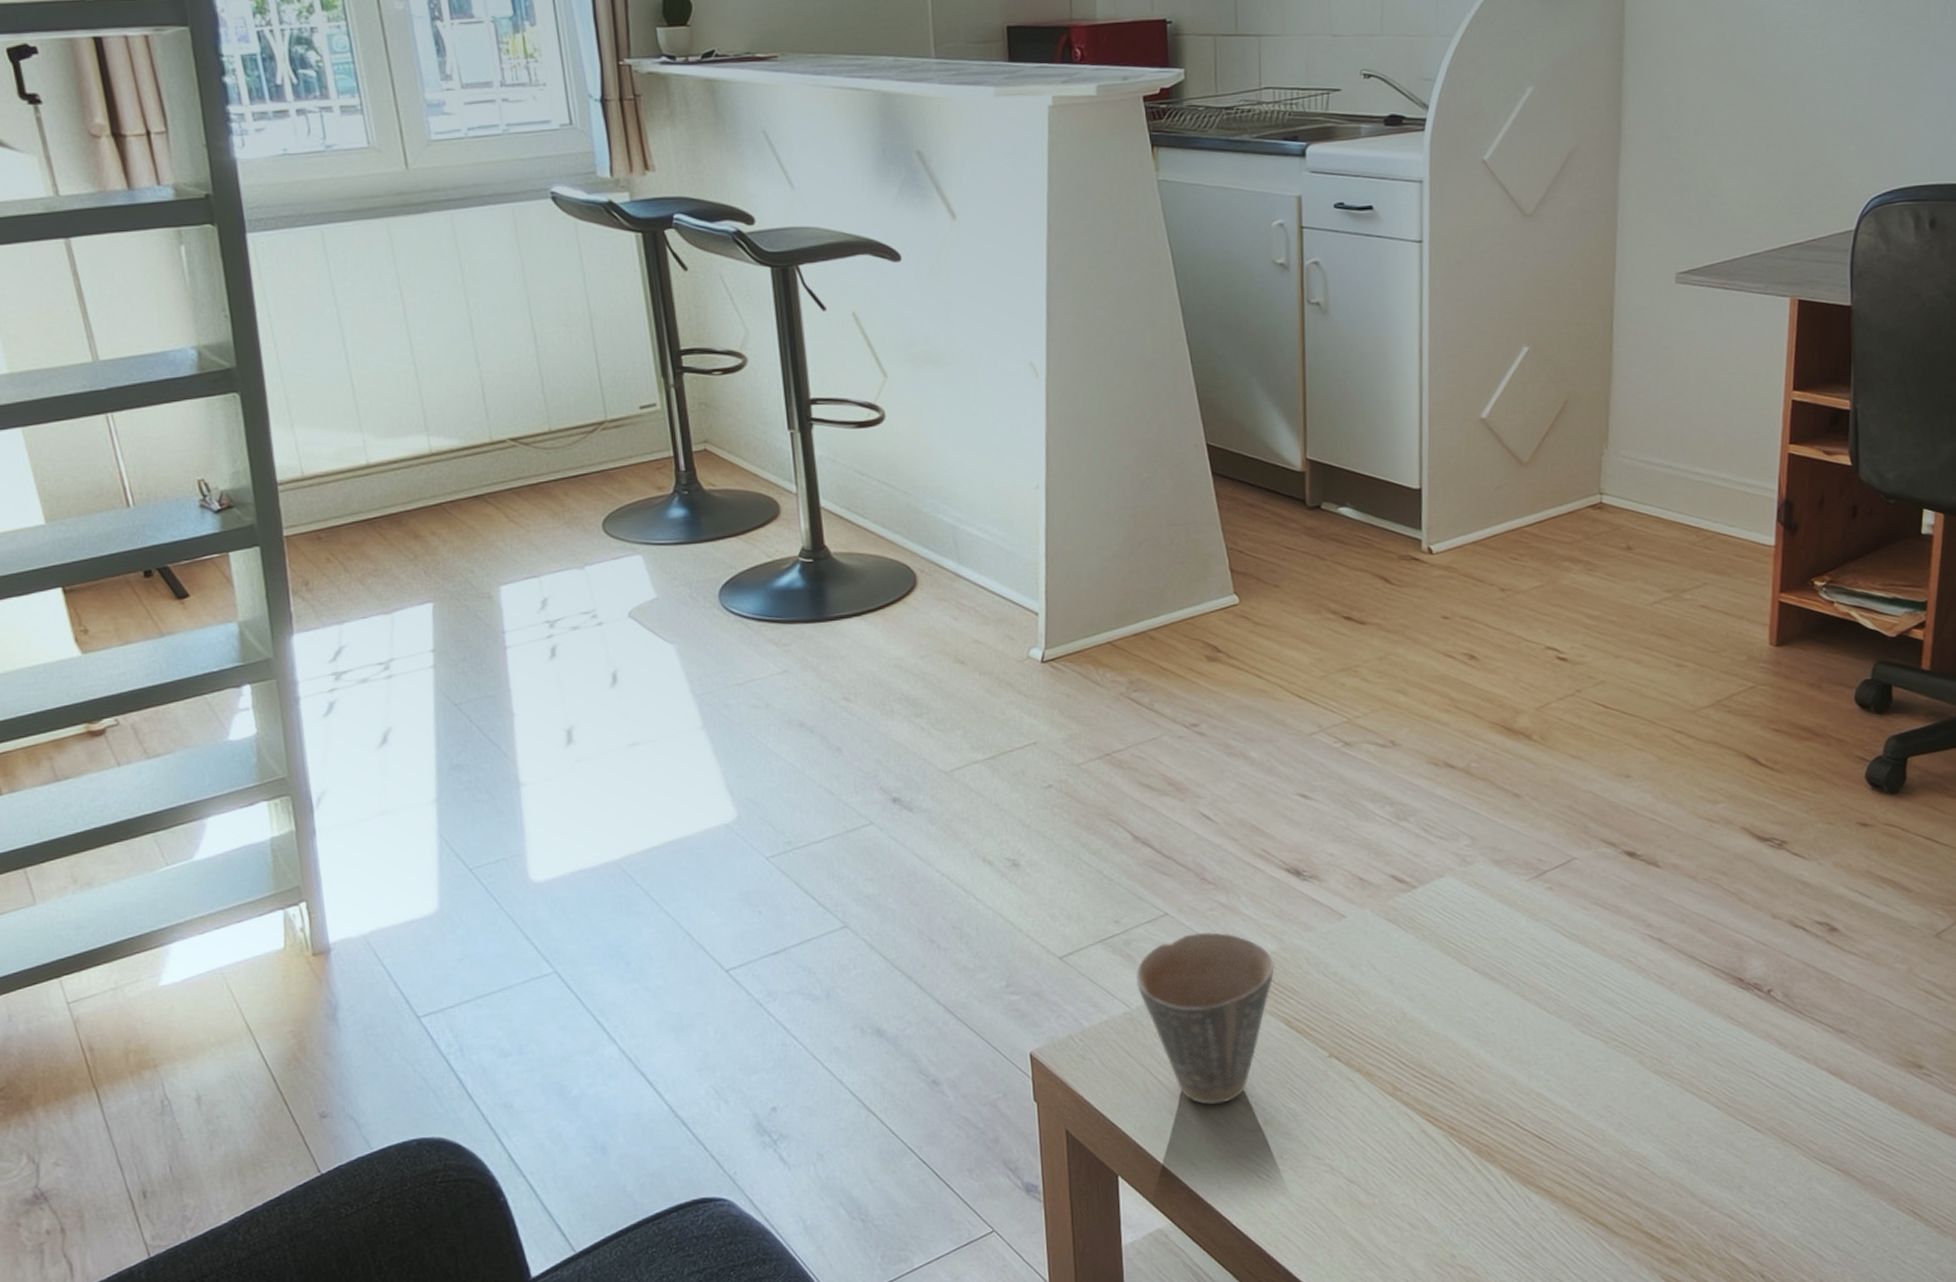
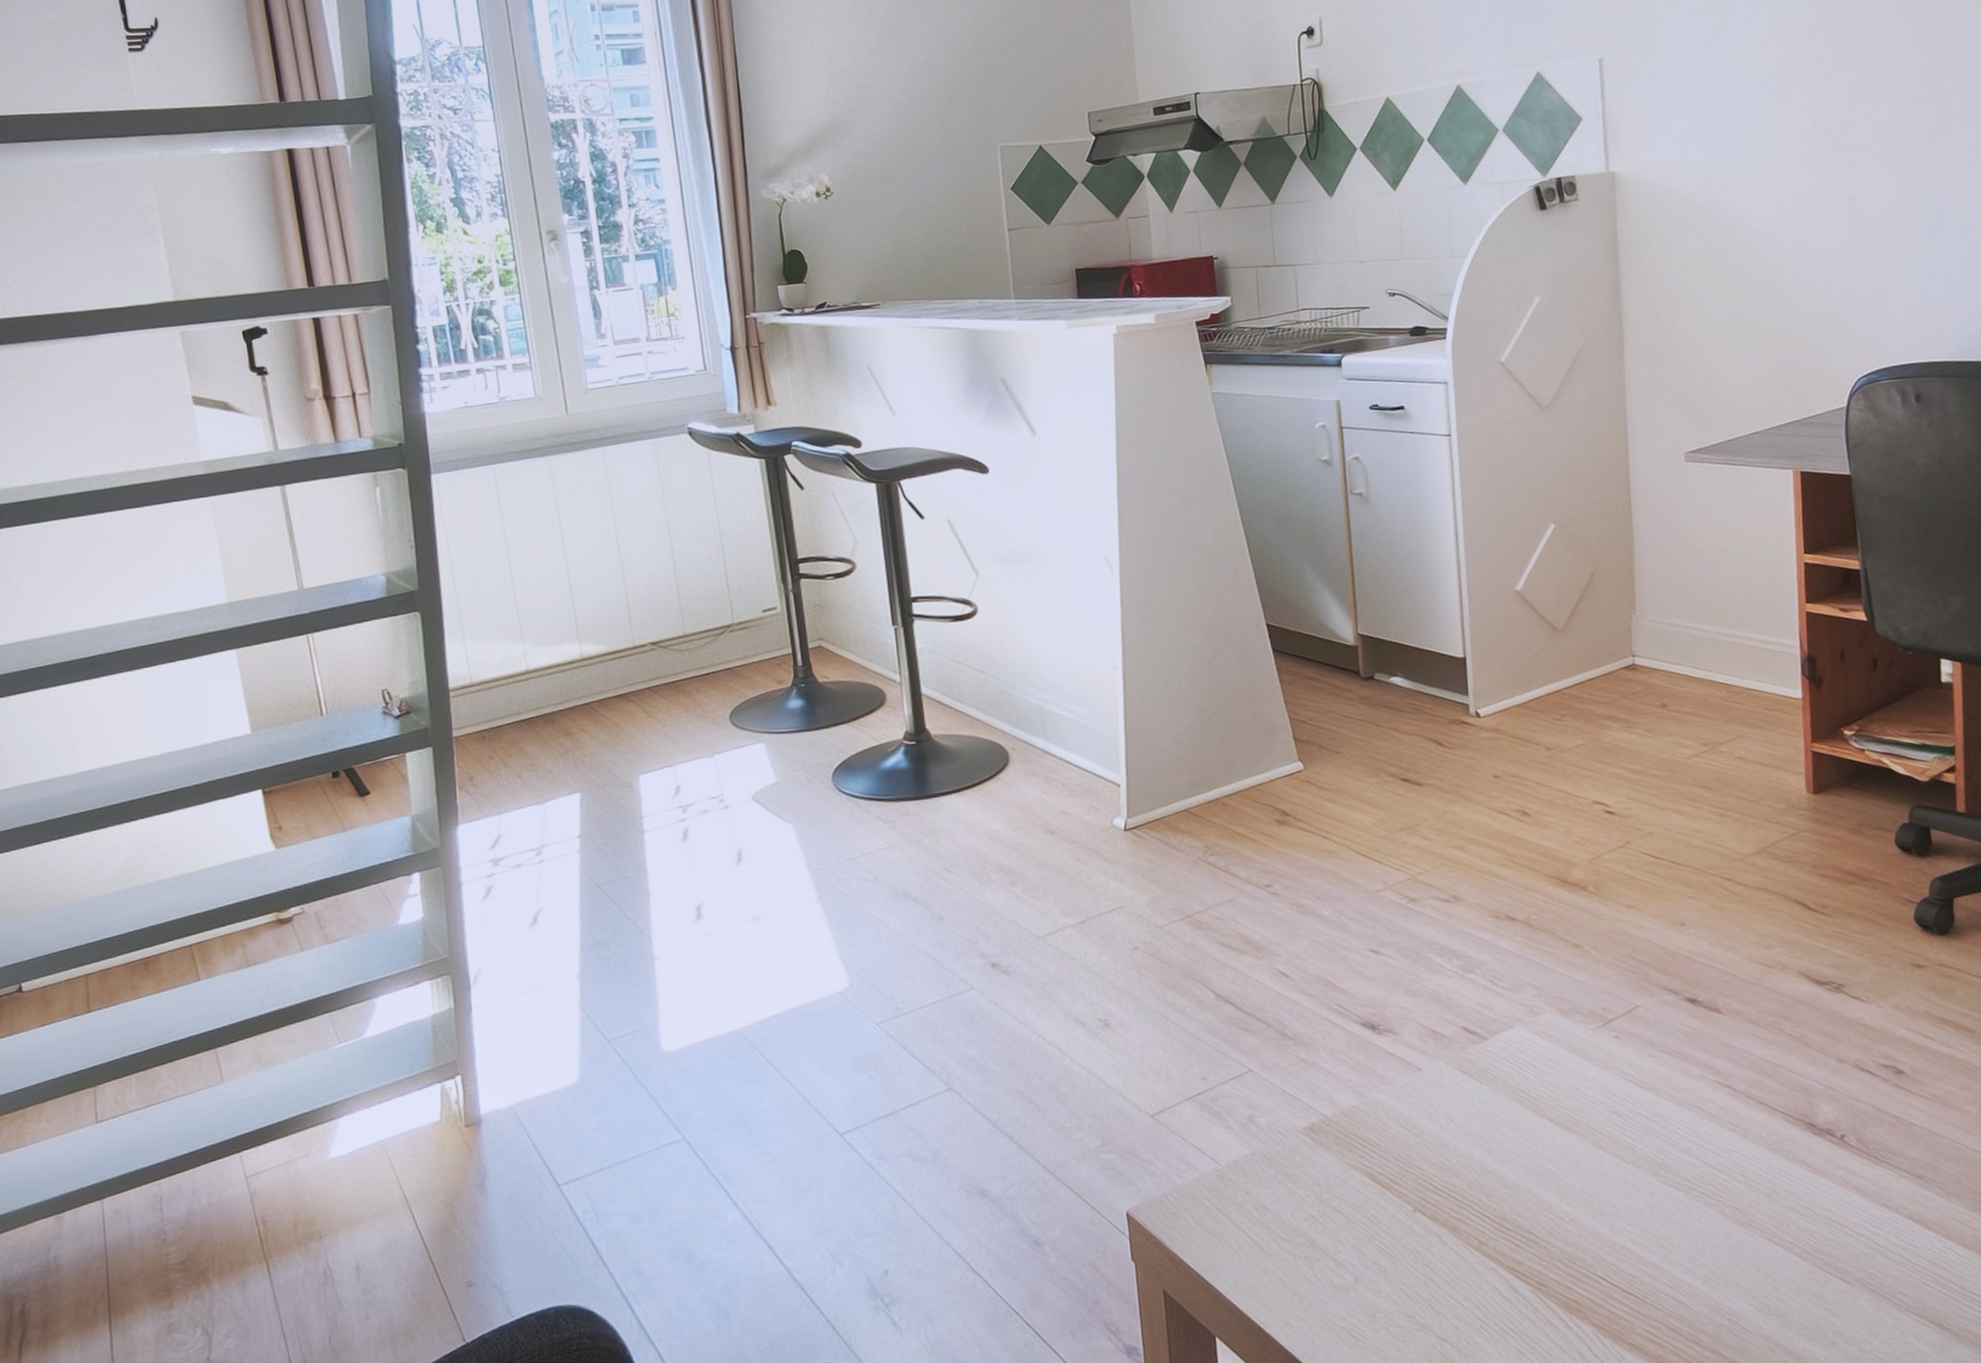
cup: present [1135,931,1275,1105] -> none [1223,1086,1356,1262]

